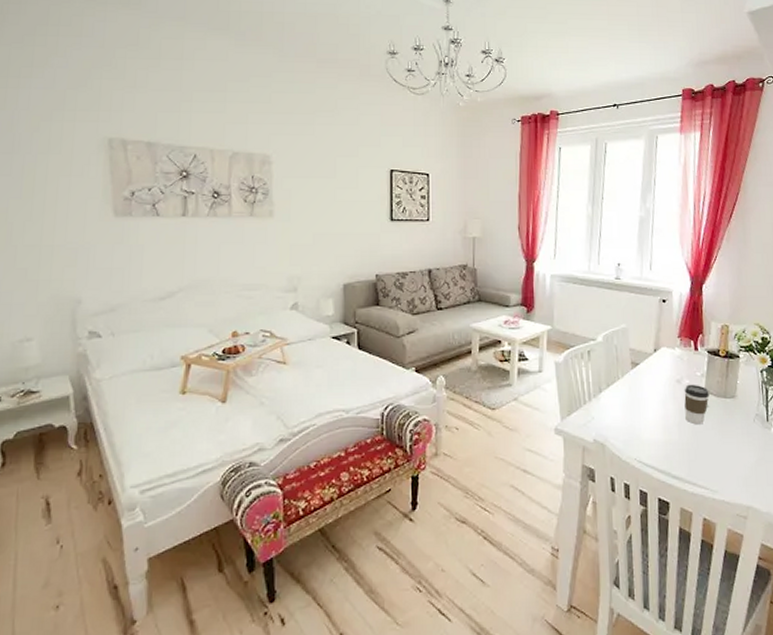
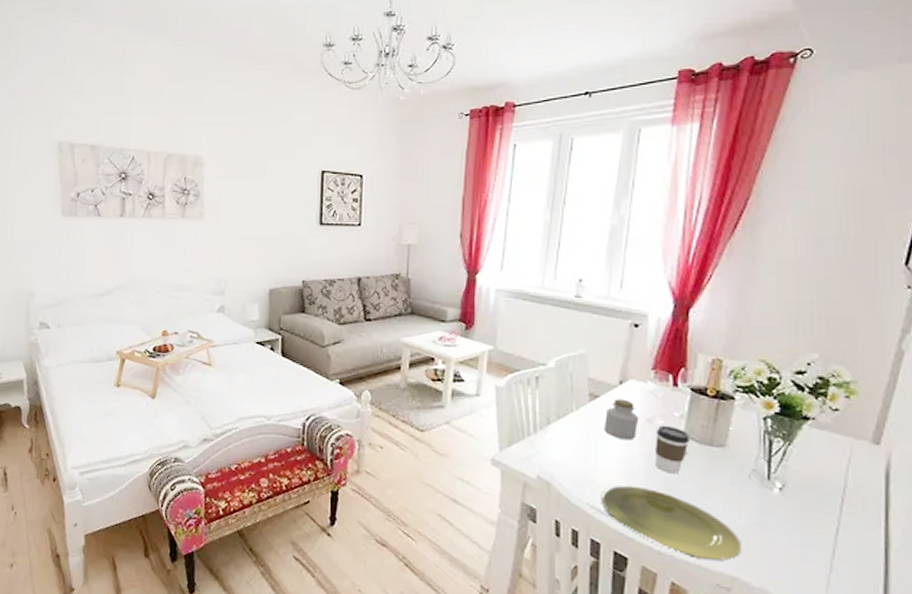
jar: none [644,365,671,400] -> present [604,399,639,441]
plate: none [645,438,753,494] -> present [601,485,742,561]

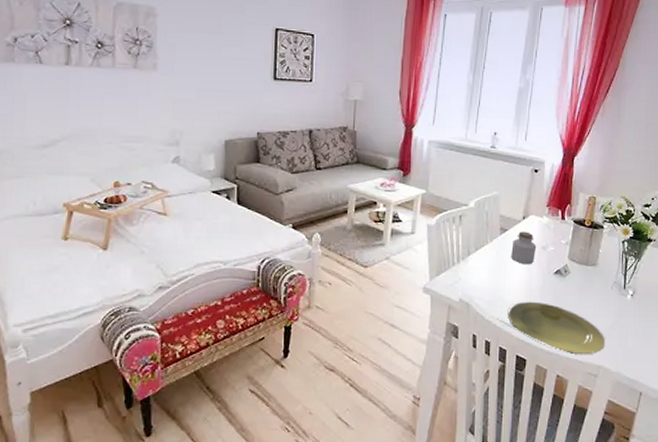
coffee cup: present [655,425,690,474] -> none [548,251,572,289]

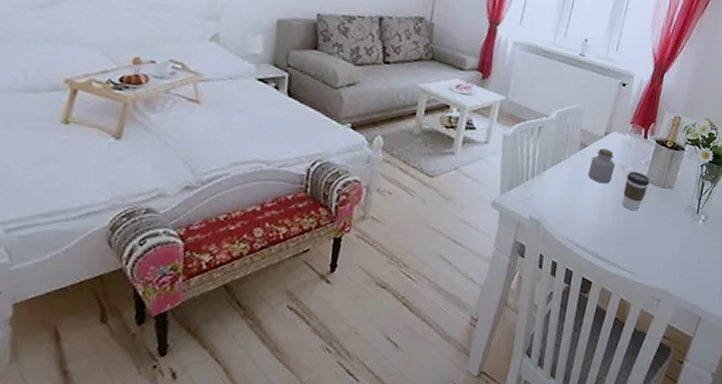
plate: present [507,301,606,354] -> none [578,222,673,278]
coffee cup: none [548,251,572,289] -> present [622,171,650,211]

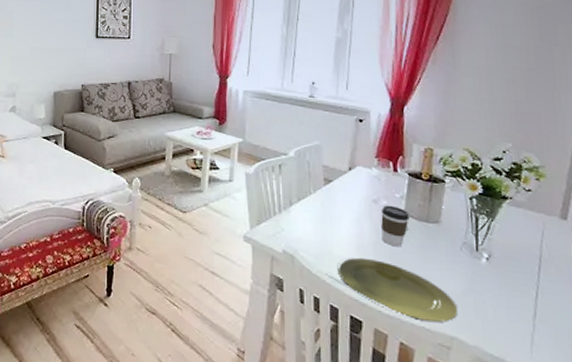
plate: none [578,222,673,278] -> present [337,257,459,322]
jar: present [588,148,616,184] -> none [338,183,367,219]

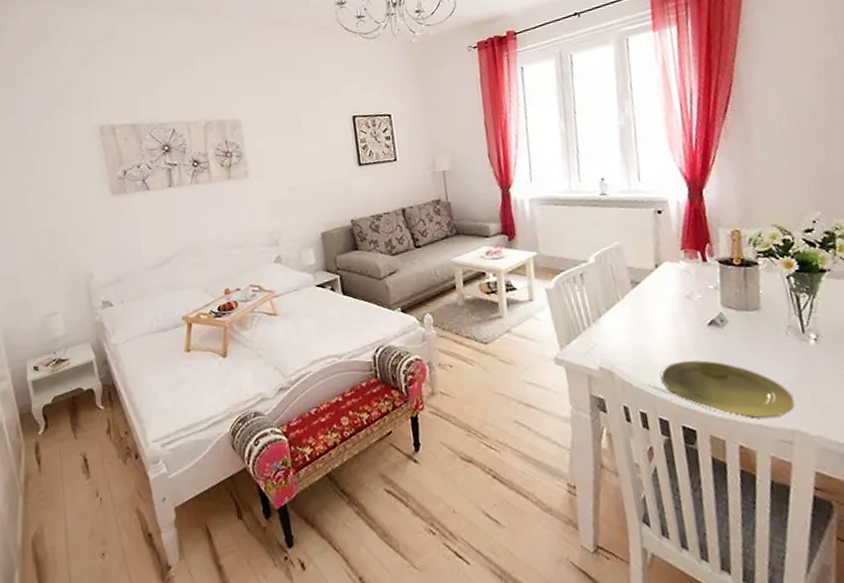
coffee cup: present [381,205,410,247] -> none [696,298,728,343]

